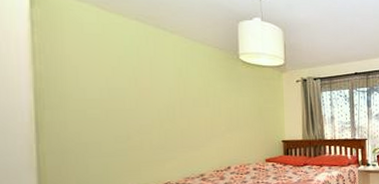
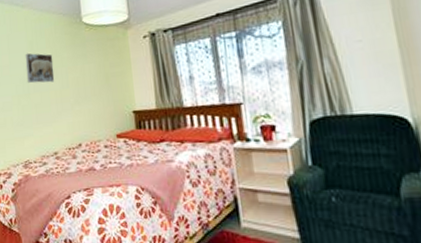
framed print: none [171,79,206,110] -> present [25,53,55,84]

